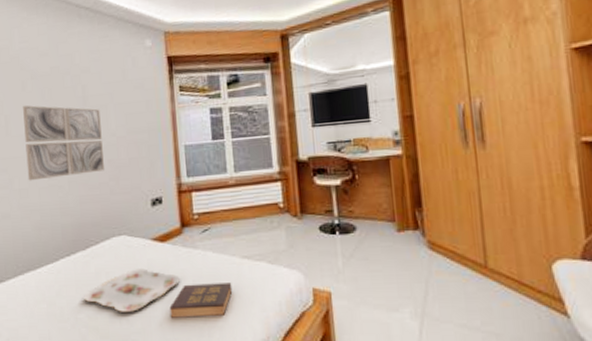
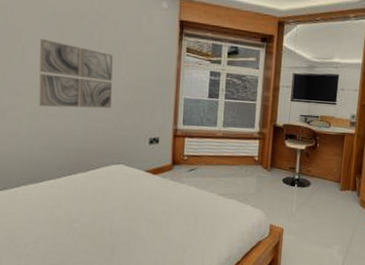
serving tray: present [84,268,180,312] -> none [80,193,165,227]
hardback book: present [169,283,233,318] -> none [153,210,208,238]

